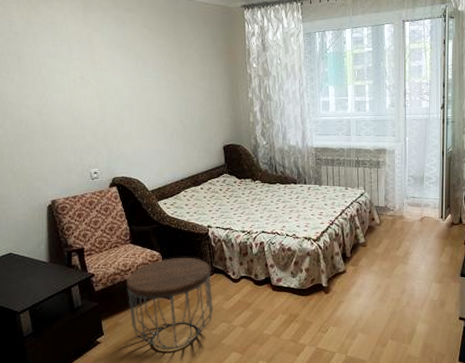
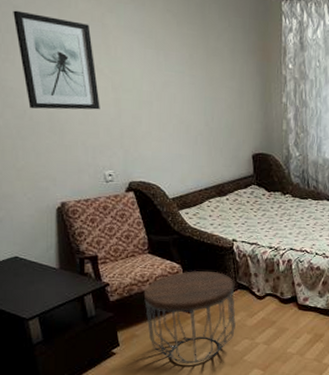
wall art: none [14,36,87,119] -> present [13,10,100,110]

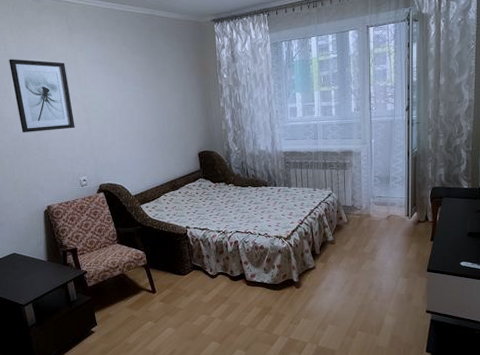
side table: present [143,270,237,364] -> none [115,255,194,339]

